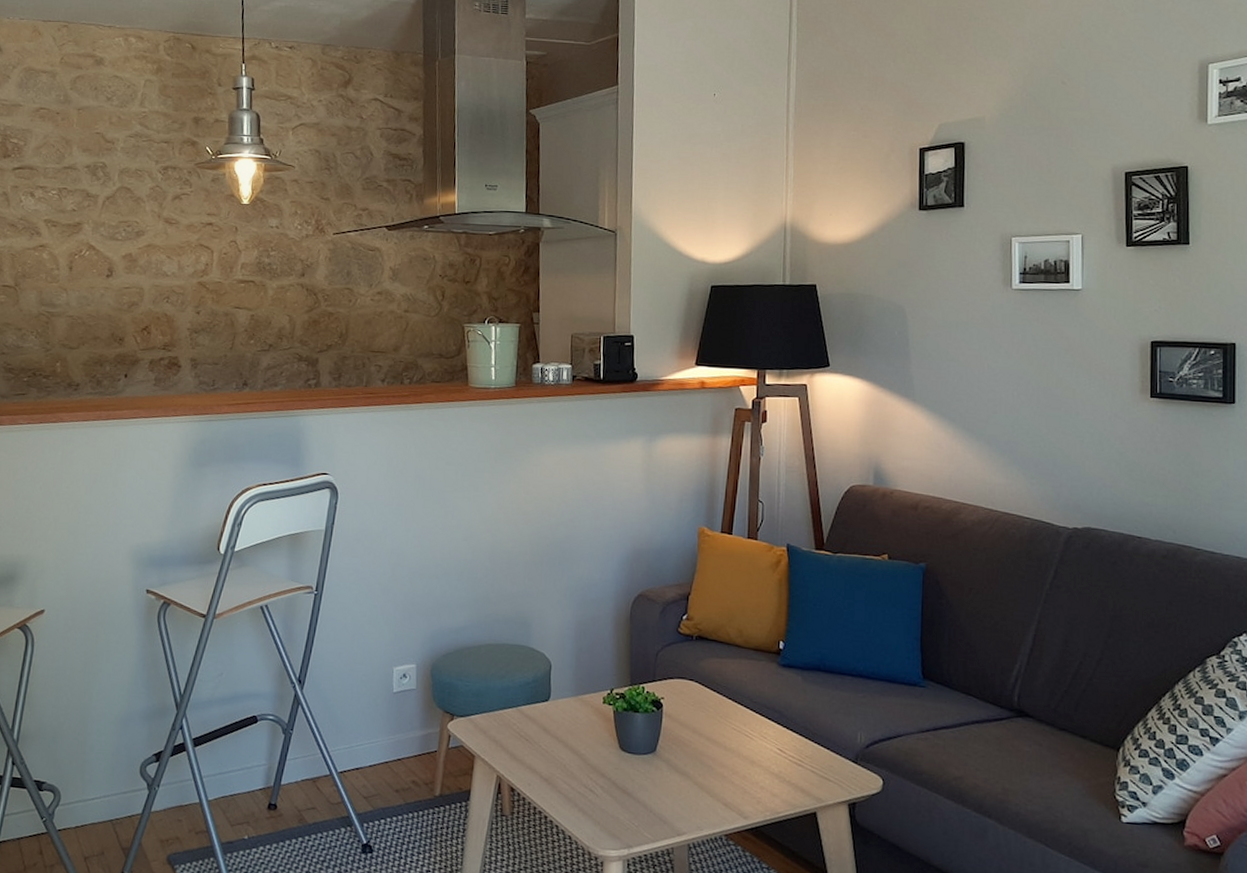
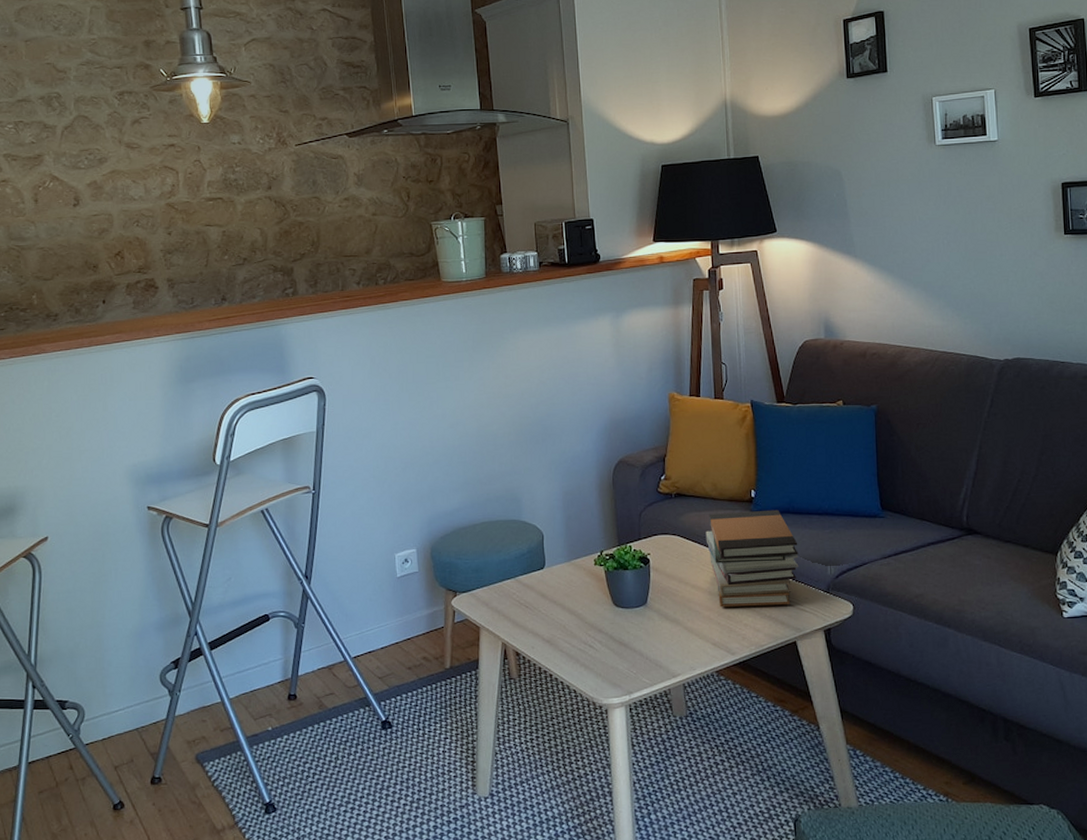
book stack: none [725,662,827,771] -> present [705,509,799,608]

